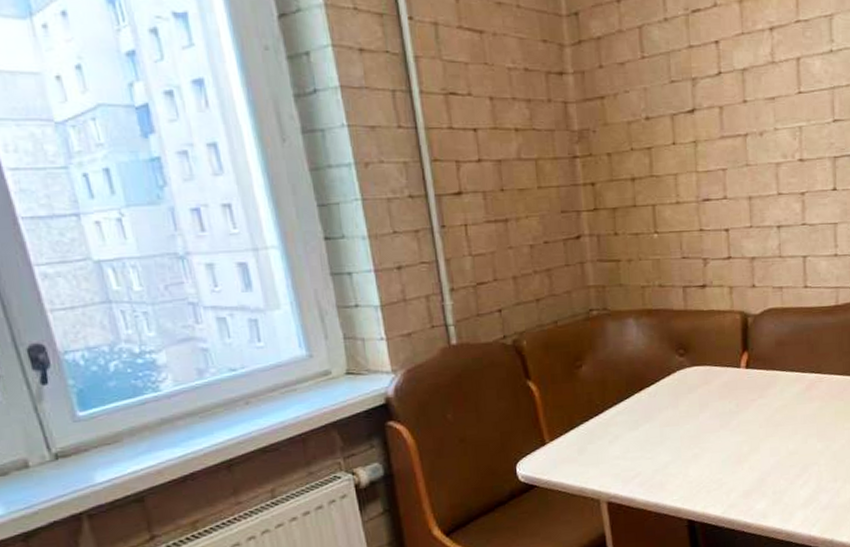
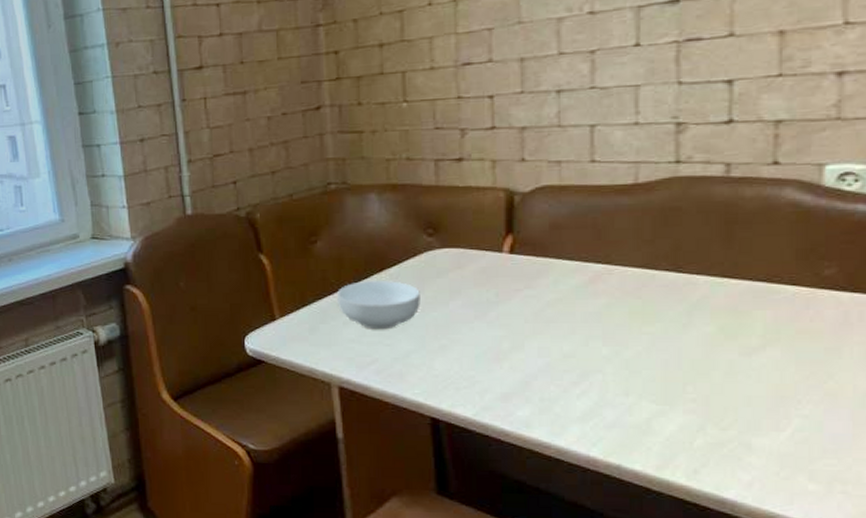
cereal bowl: none [602,399,676,445] -> present [336,281,420,330]

